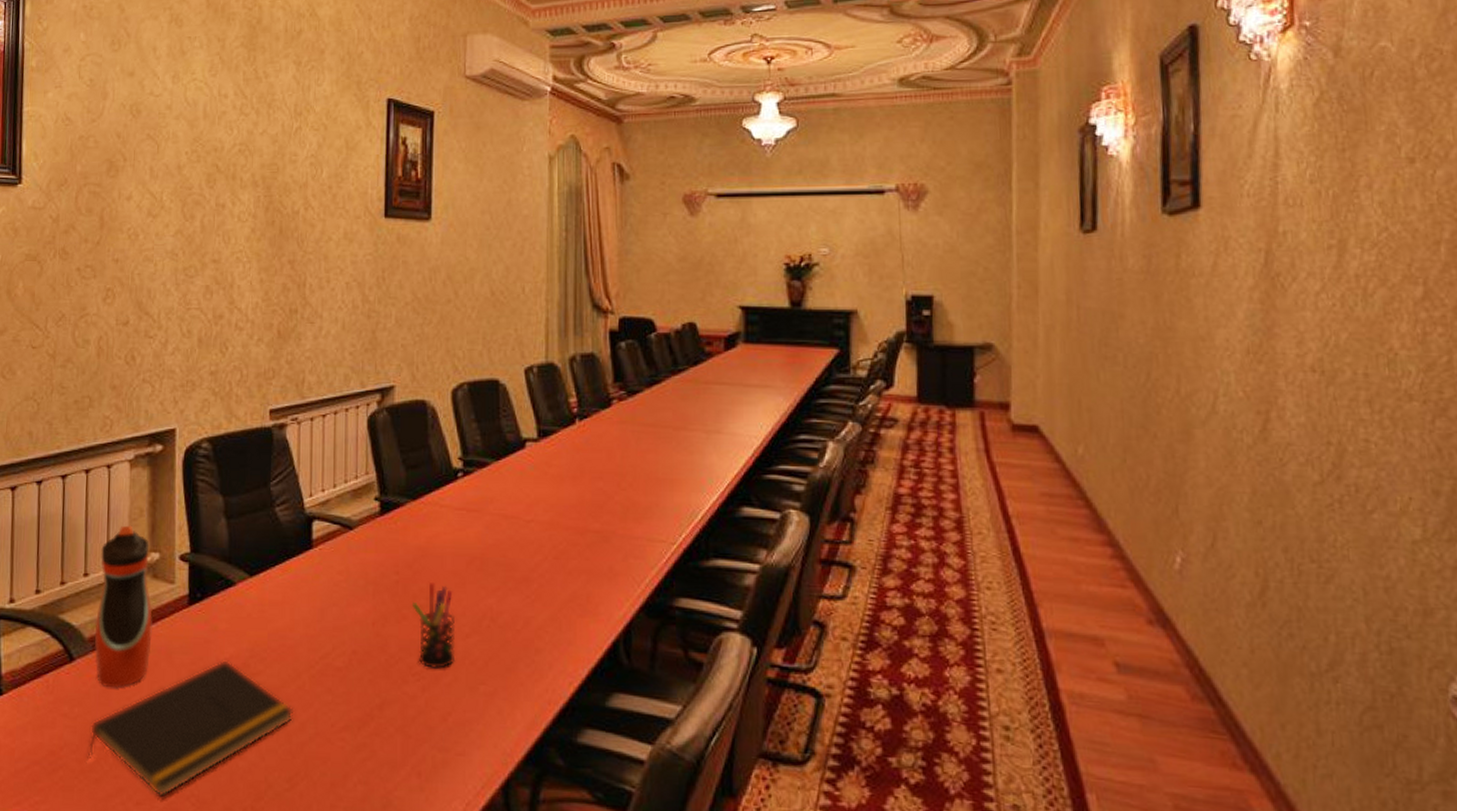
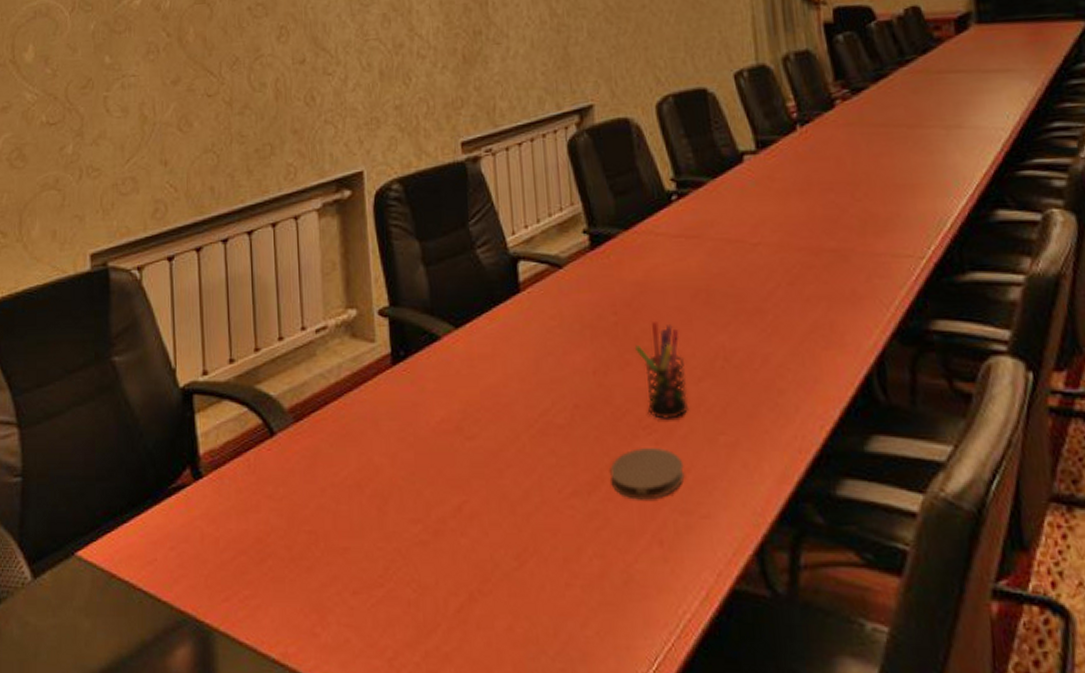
notepad: present [87,660,294,798] -> none [296,424,516,585]
water bottle: present [94,525,153,689] -> none [294,281,356,464]
coaster: none [380,692,446,737] -> present [610,448,685,500]

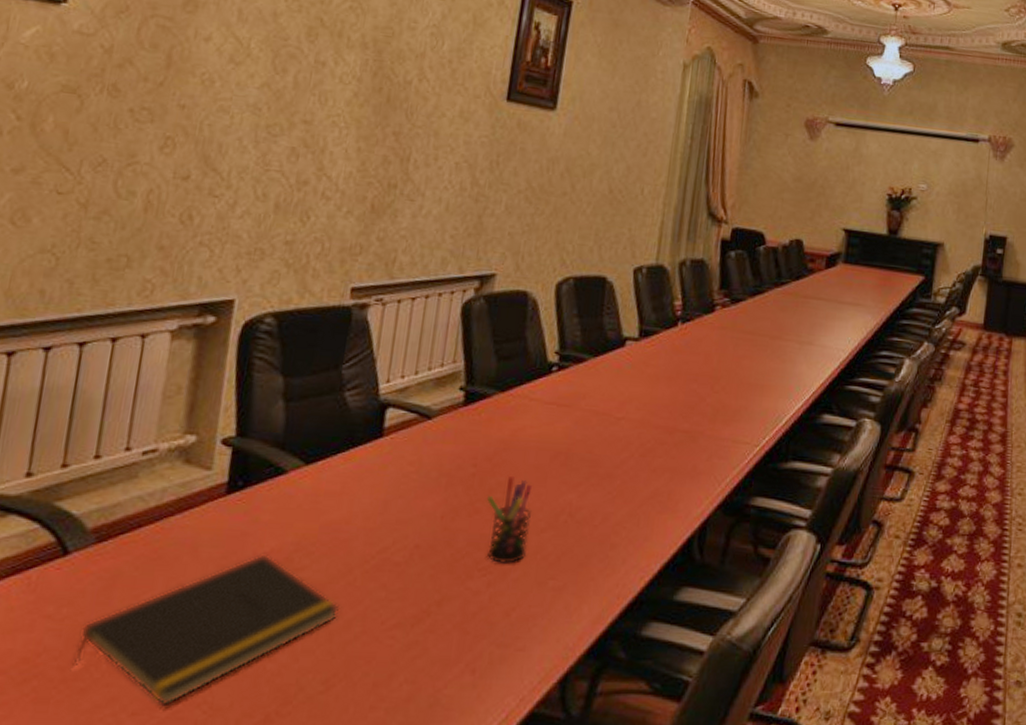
notepad: none [296,424,516,585] -> present [72,554,340,707]
coaster: present [610,448,685,500] -> none [436,587,511,633]

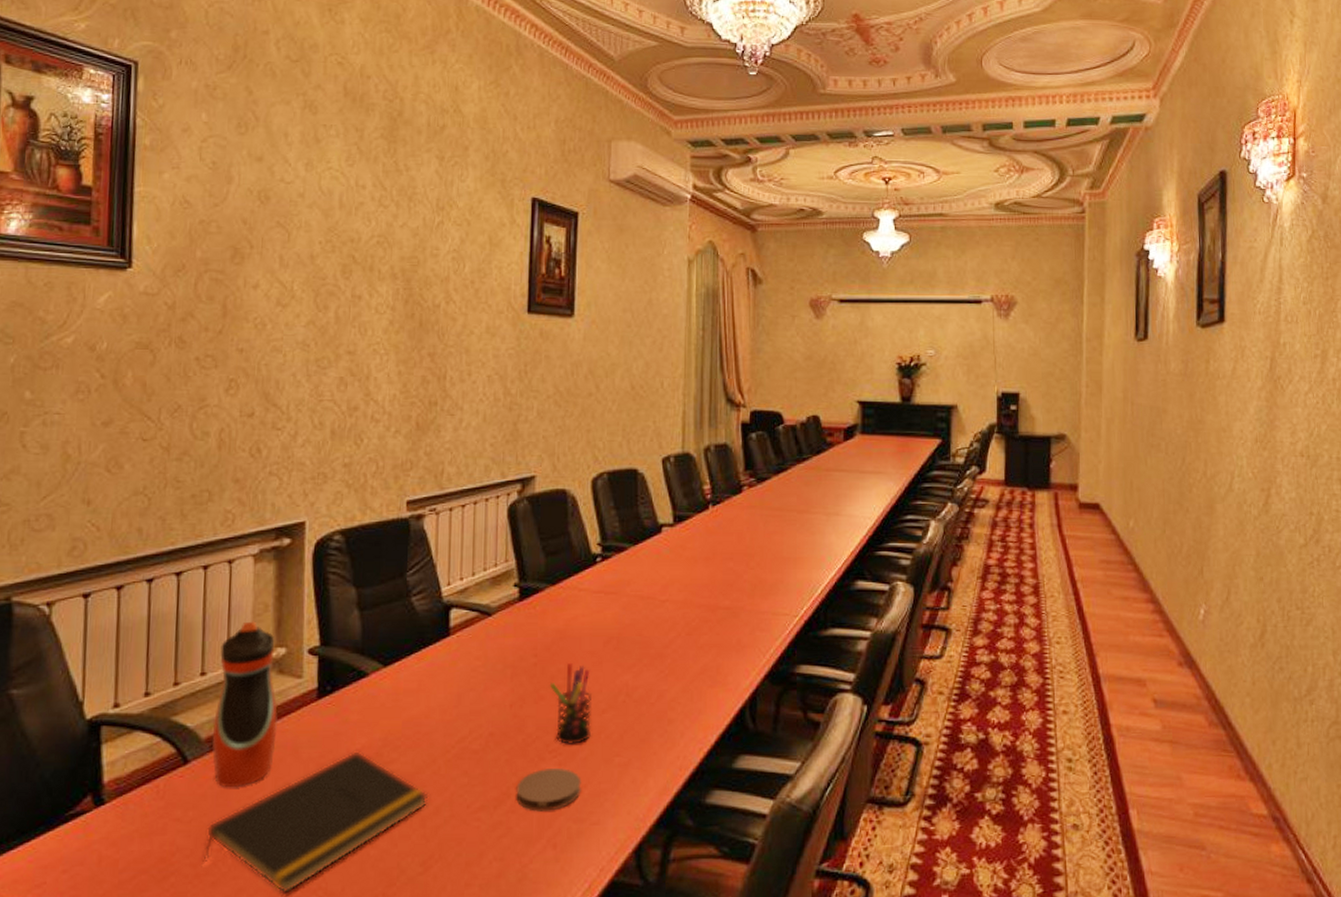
water bottle: none [96,403,185,586] -> present [211,621,278,788]
coaster: none [436,587,511,633] -> present [516,768,582,811]

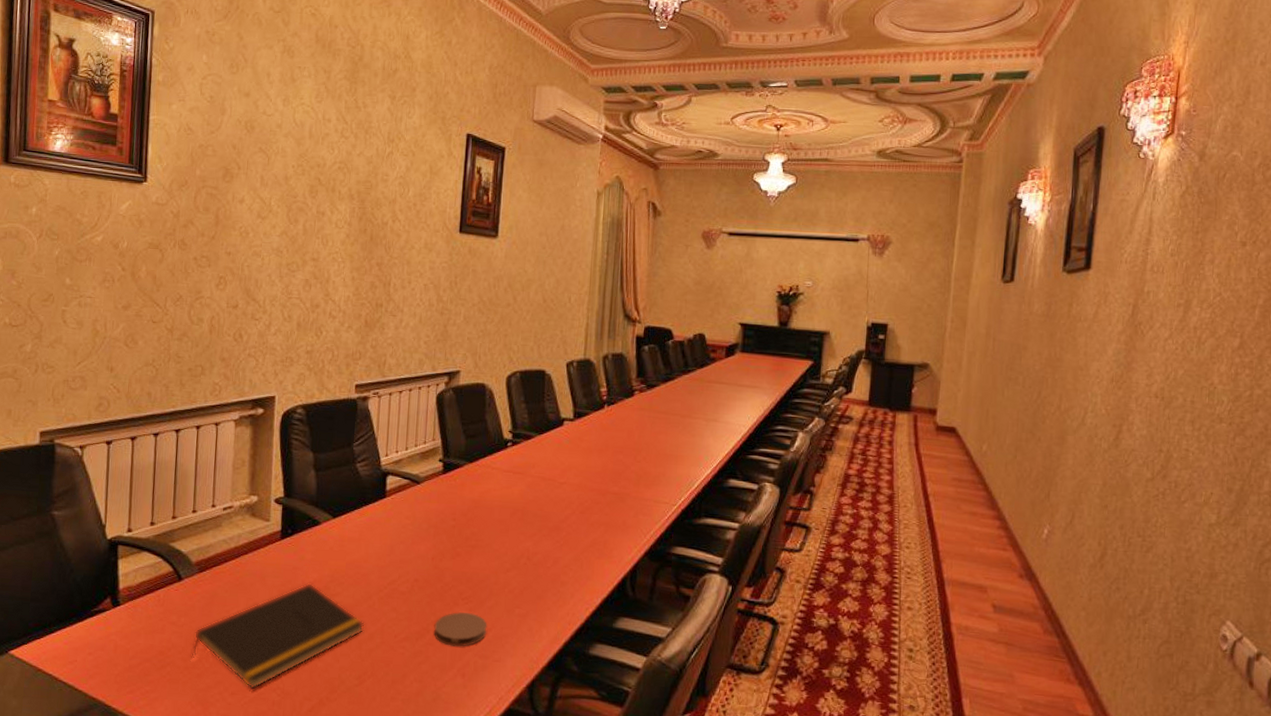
water bottle: present [211,621,278,788] -> none [199,473,250,603]
pen holder: present [549,663,591,744] -> none [464,528,499,595]

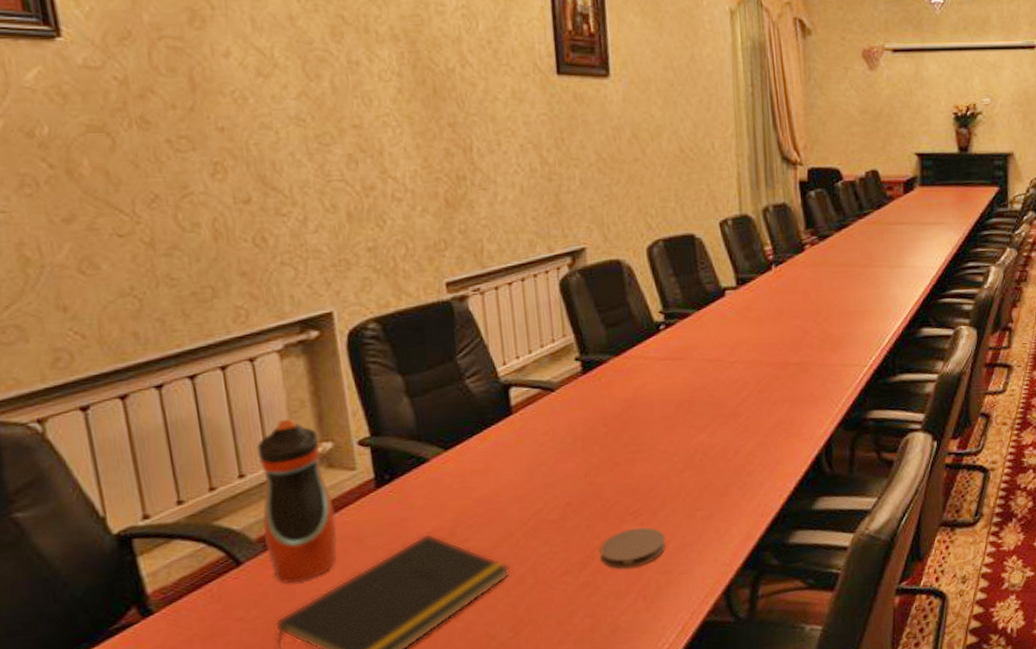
water bottle: none [199,473,250,603] -> present [257,418,337,583]

